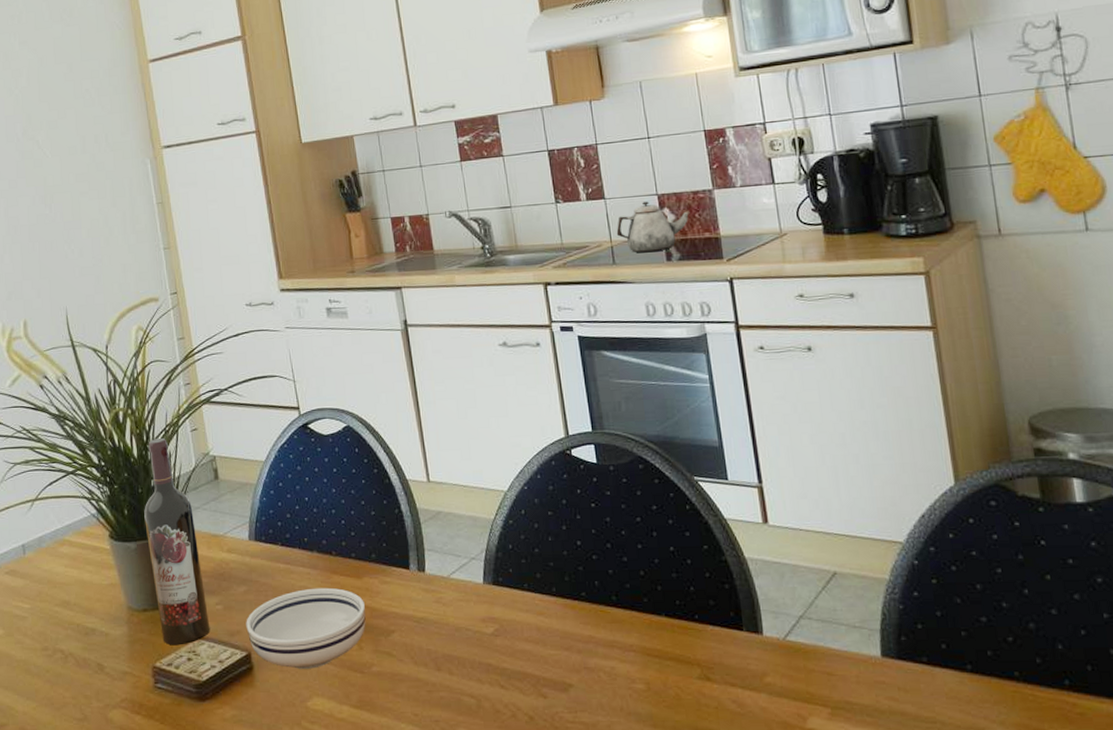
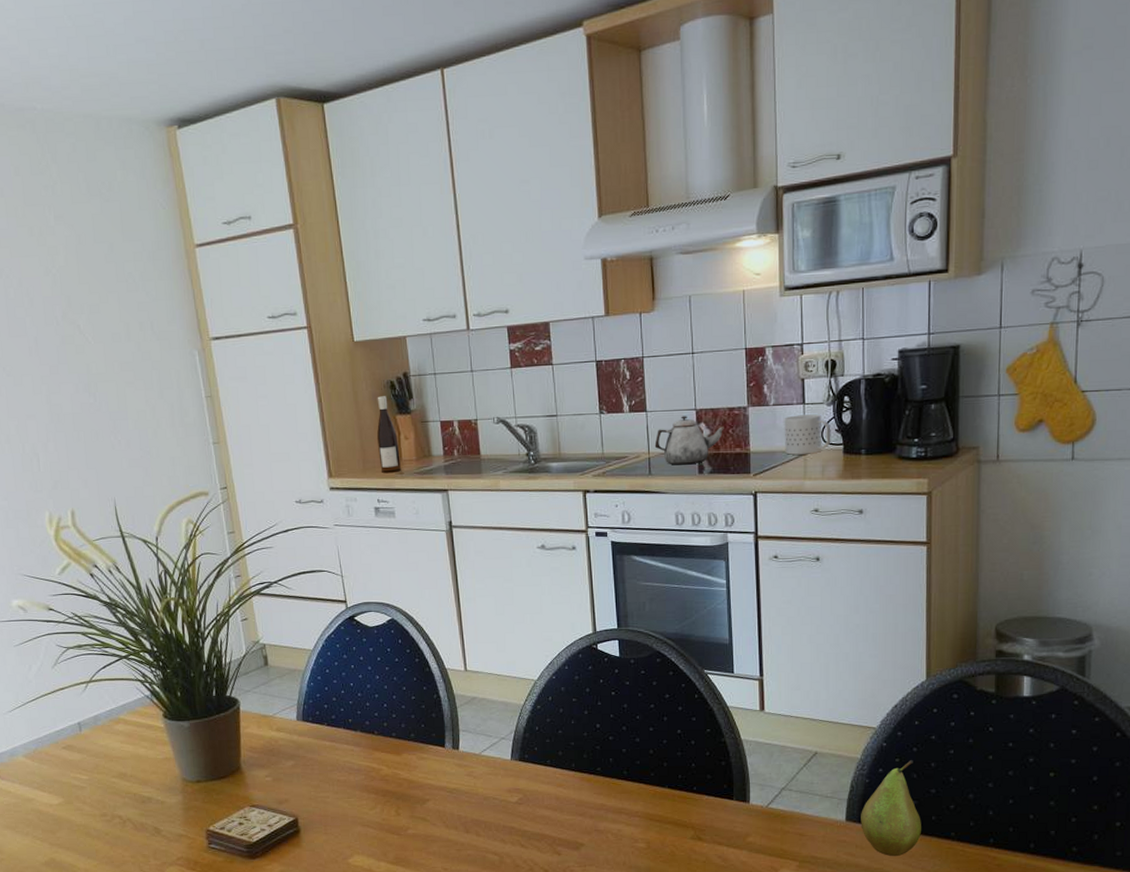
wine bottle: present [144,437,210,646] -> none [196,626,260,812]
bowl: present [246,587,366,669] -> none [293,762,404,832]
bottle: none [326,195,353,273] -> present [376,396,402,474]
mug: none [754,194,809,238] -> present [784,414,831,455]
fruit: none [898,581,977,703] -> present [861,760,921,857]

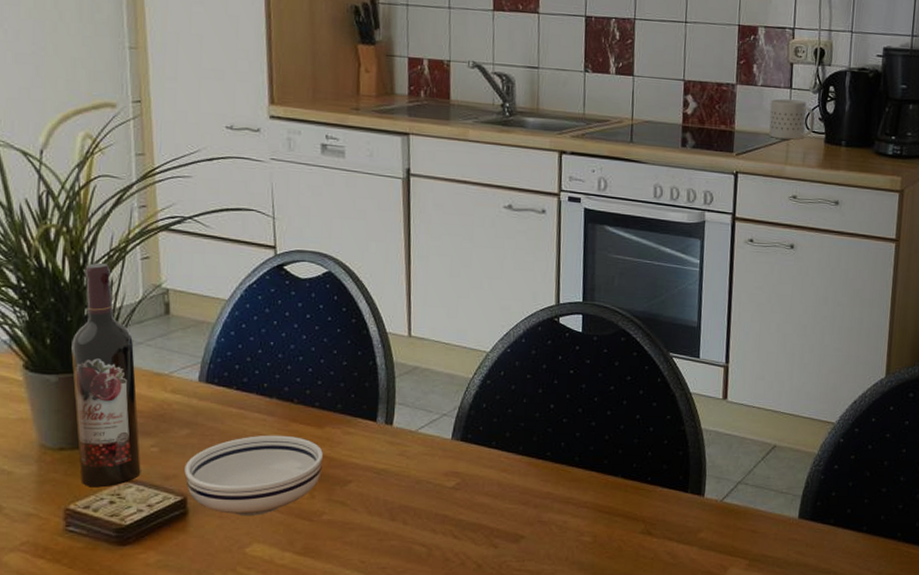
wine bottle: none [196,626,260,812] -> present [71,262,141,488]
bowl: none [293,762,404,832] -> present [184,435,323,515]
bottle: present [376,396,402,474] -> none [332,21,358,109]
teapot: present [654,416,724,465] -> none [638,85,711,137]
fruit: present [861,760,921,857] -> none [813,458,871,557]

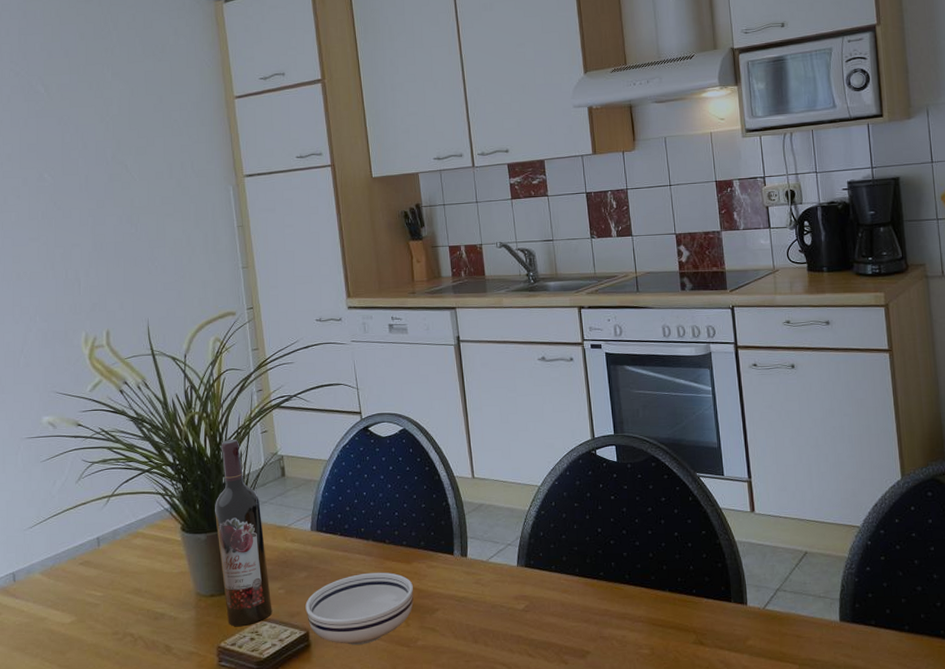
mug: present [769,98,815,140] -> none [753,237,796,273]

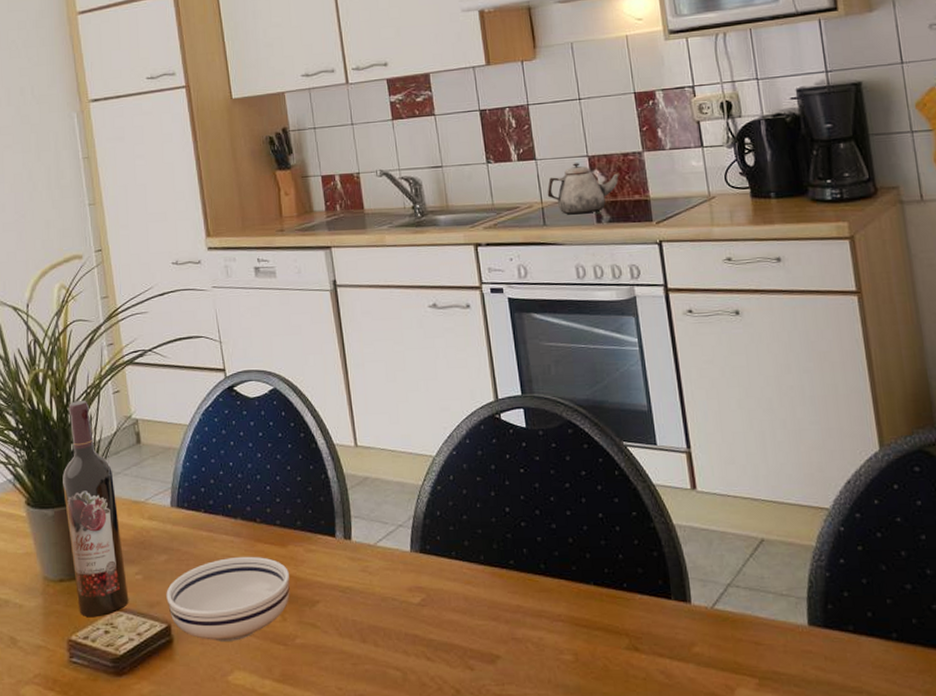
teapot: none [640,239,702,283] -> present [547,163,620,215]

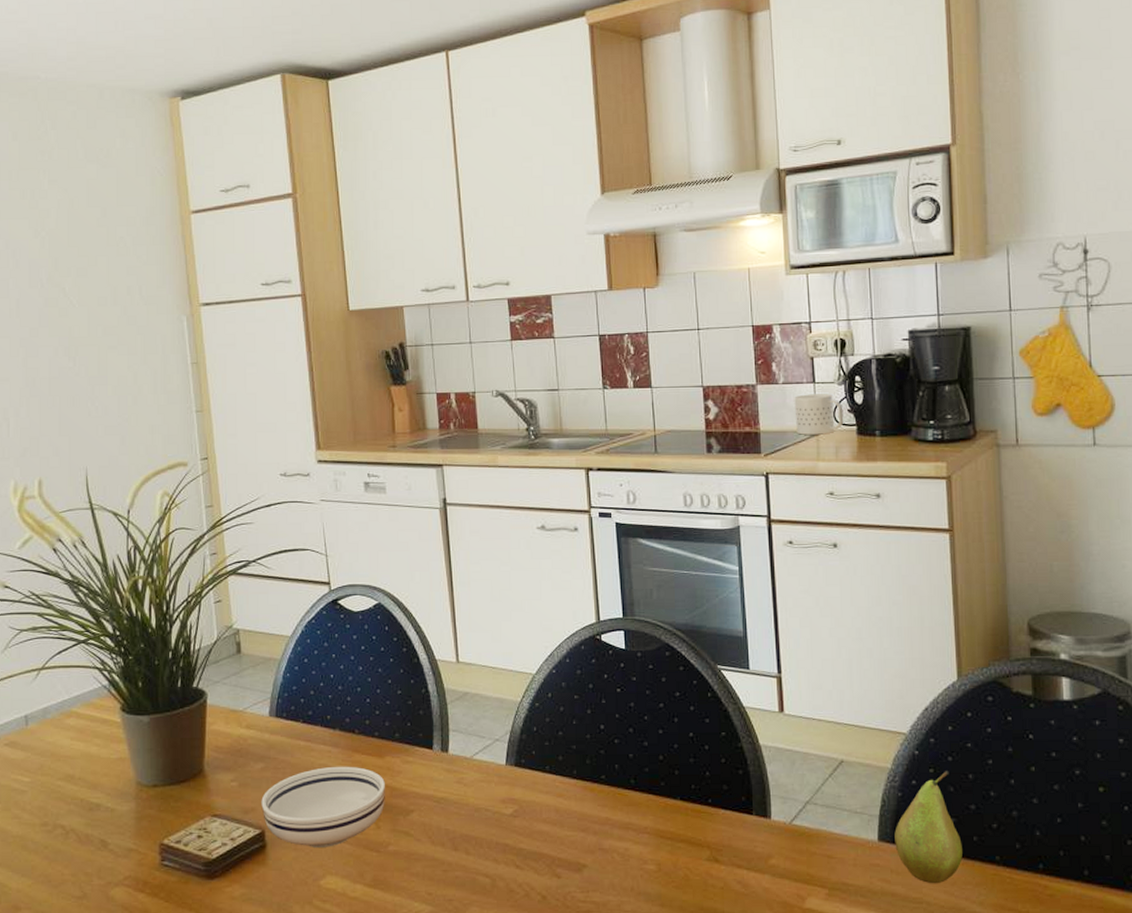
wine bottle: present [63,400,129,618] -> none [160,608,223,822]
teapot: present [547,163,620,215] -> none [660,392,733,444]
mug: none [683,157,737,201] -> present [794,393,844,435]
fruit: none [825,548,902,672] -> present [894,771,963,884]

